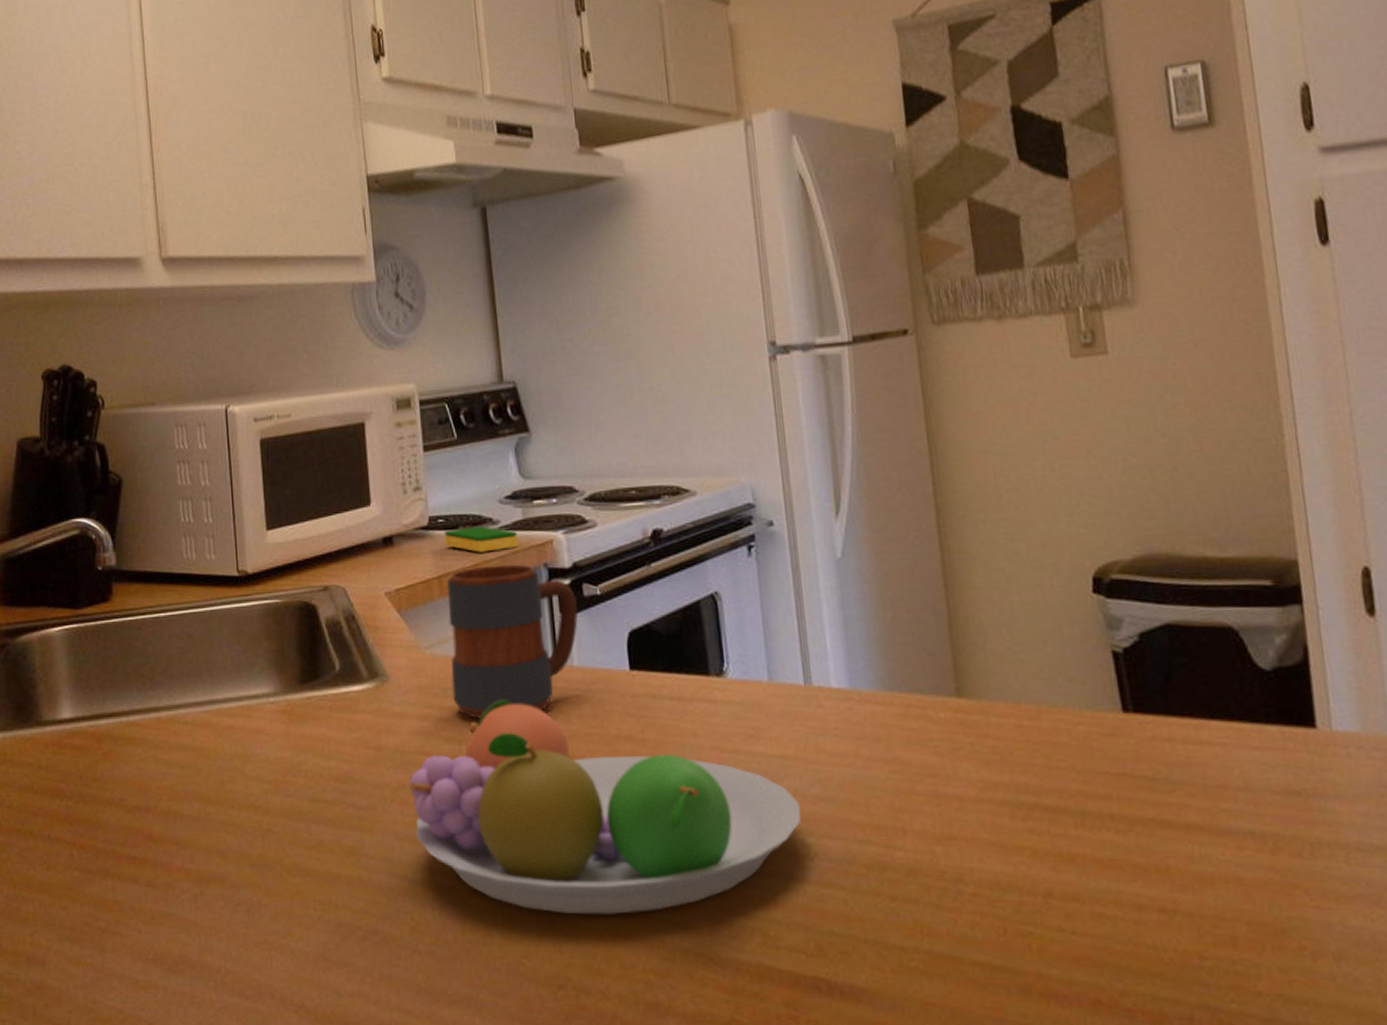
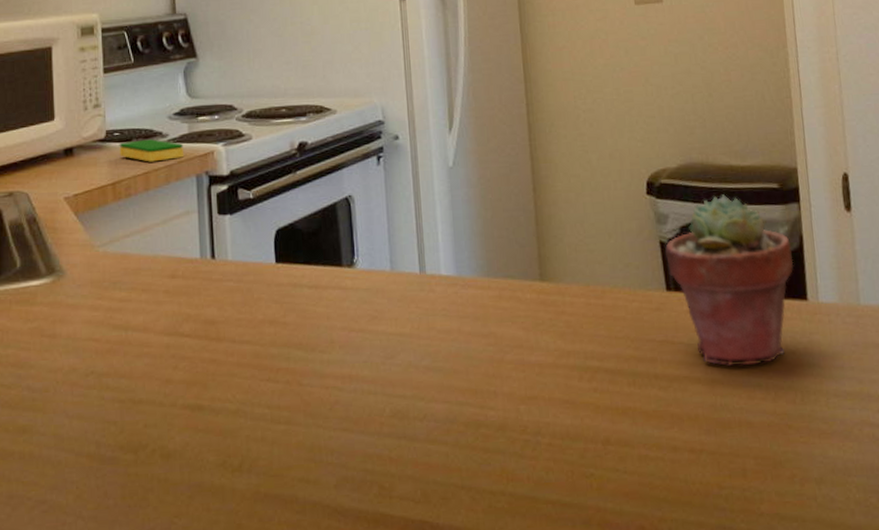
fruit bowl: present [408,700,801,915] -> none [79,291,414,477]
mug: present [447,564,578,719] -> none [120,172,233,308]
potted succulent: none [1120,593,1296,807] -> present [665,194,794,366]

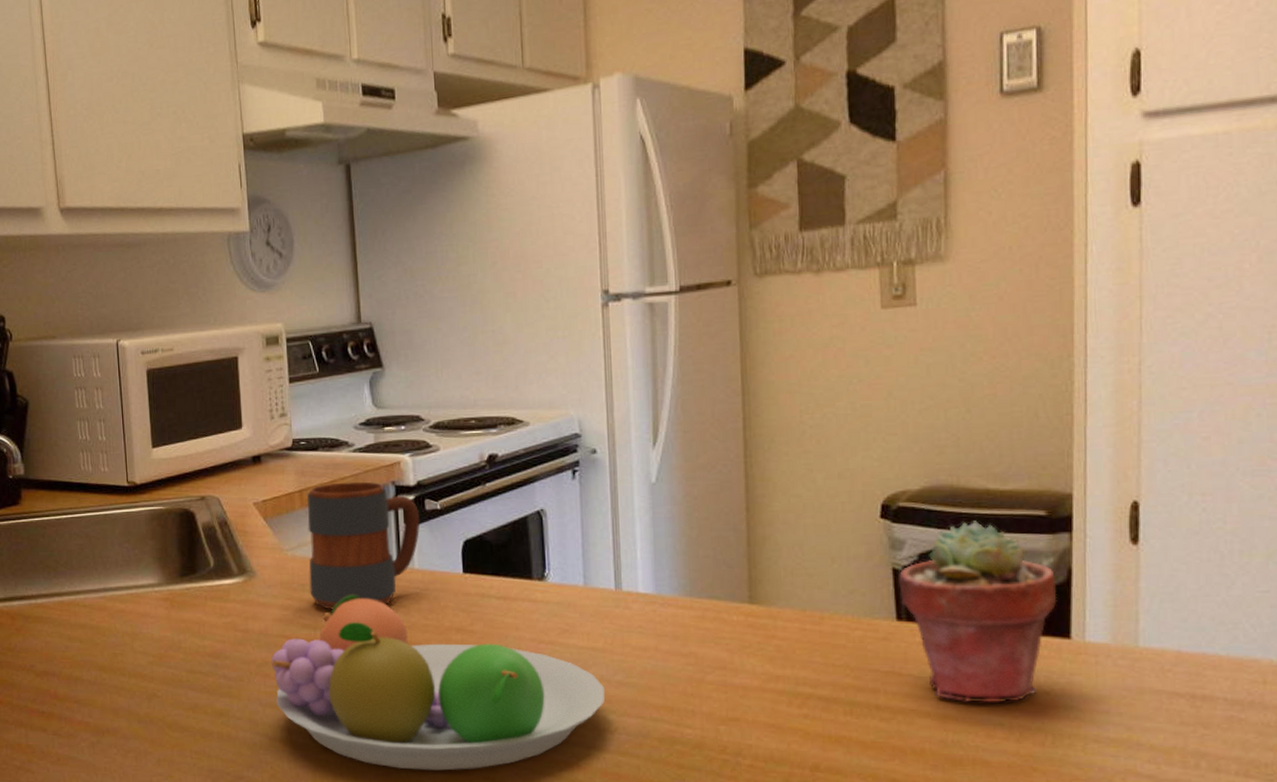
fruit bowl: none [79,291,414,477] -> present [271,595,605,771]
dish sponge: present [119,139,183,162] -> none [305,448,370,471]
mug: none [120,172,233,308] -> present [307,481,420,610]

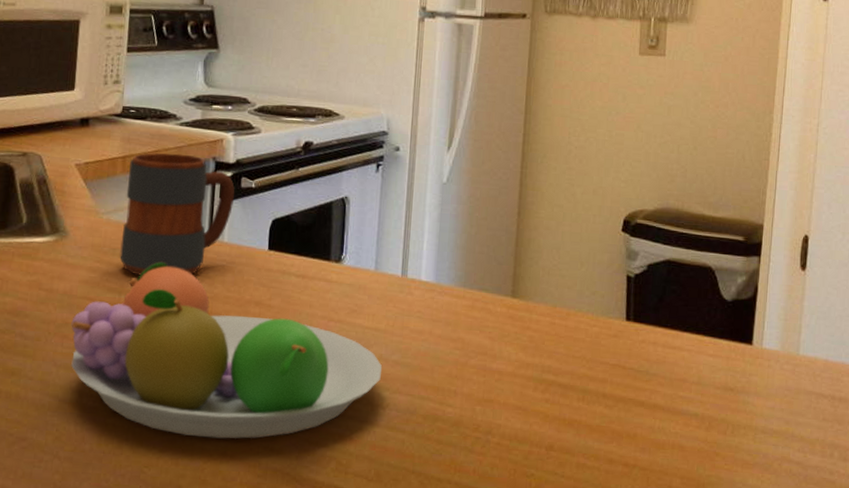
potted succulent: present [899,521,1057,702] -> none [630,240,747,396]

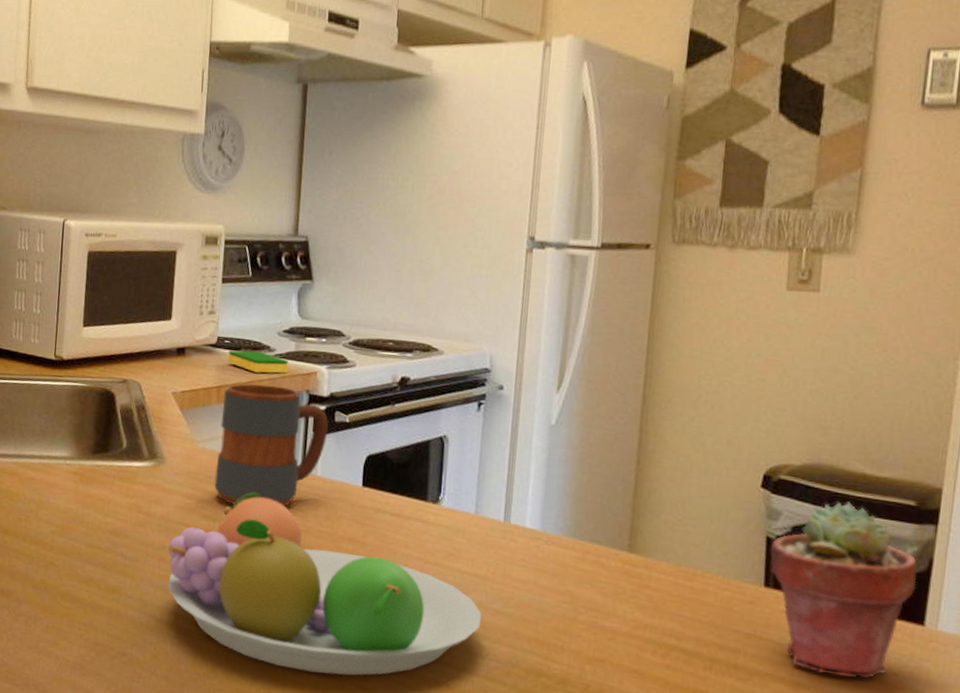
dish sponge: none [133,119,195,142] -> present [227,350,288,374]
potted succulent: none [630,240,747,396] -> present [770,502,918,679]

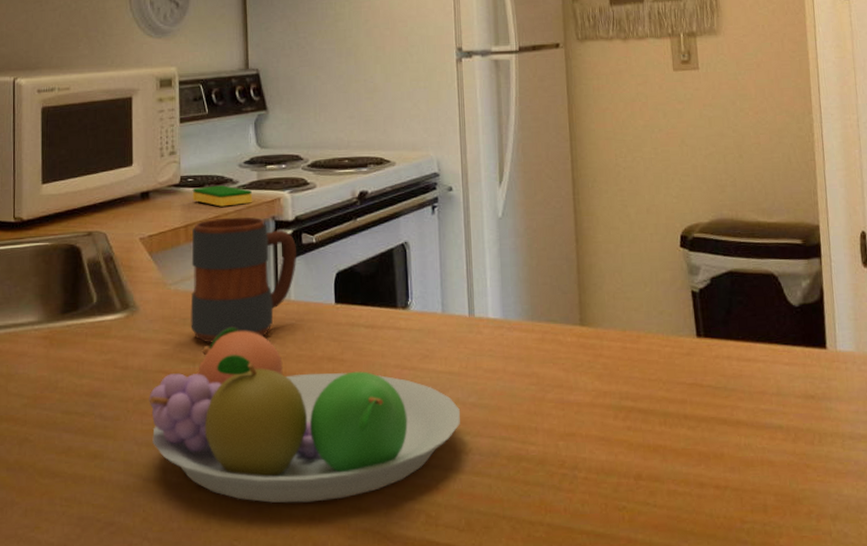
potted succulent: present [770,502,918,679] -> none [696,249,815,408]

